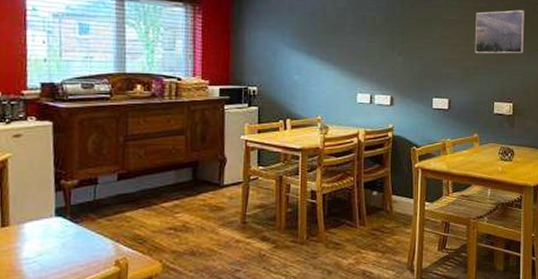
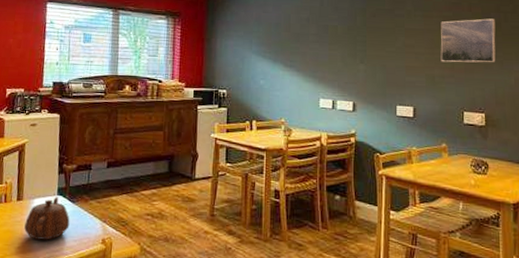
teapot: none [13,218,74,270] -> present [24,197,70,240]

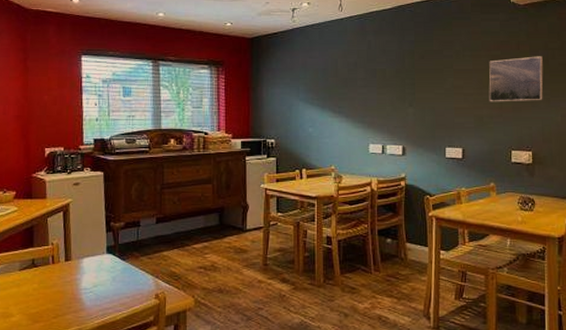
teapot: present [24,197,70,240] -> none [75,255,122,298]

